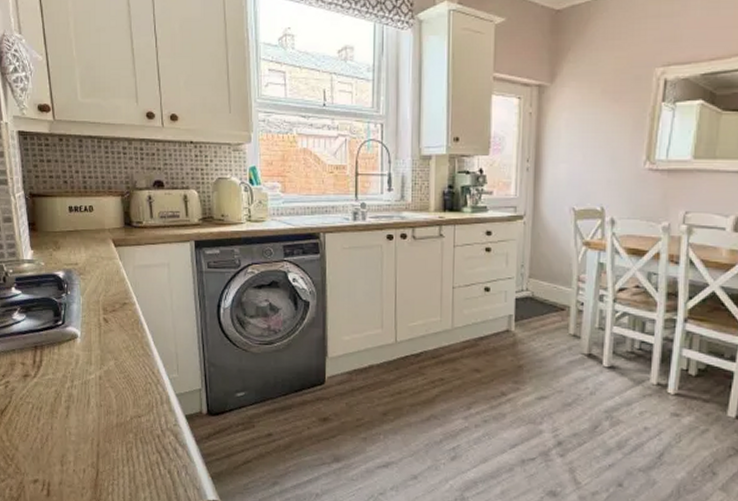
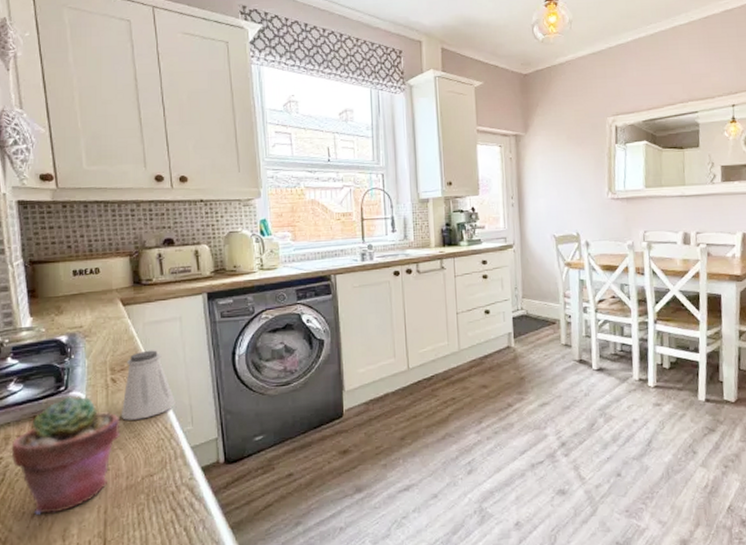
potted succulent: none [16,331,112,439] -> present [11,396,121,515]
saltshaker: none [112,294,162,362] -> present [121,350,175,420]

